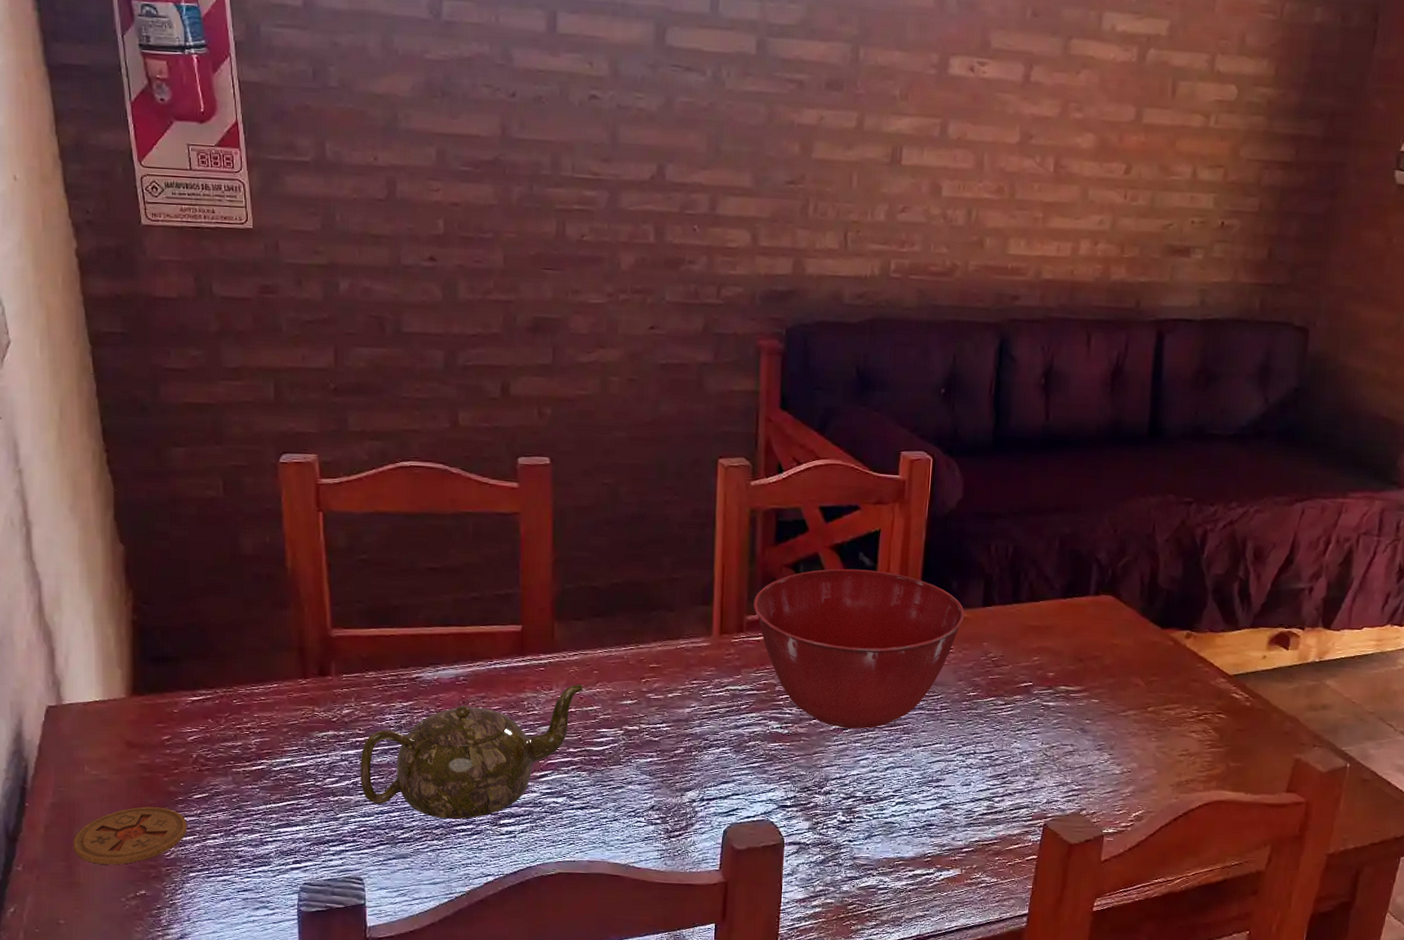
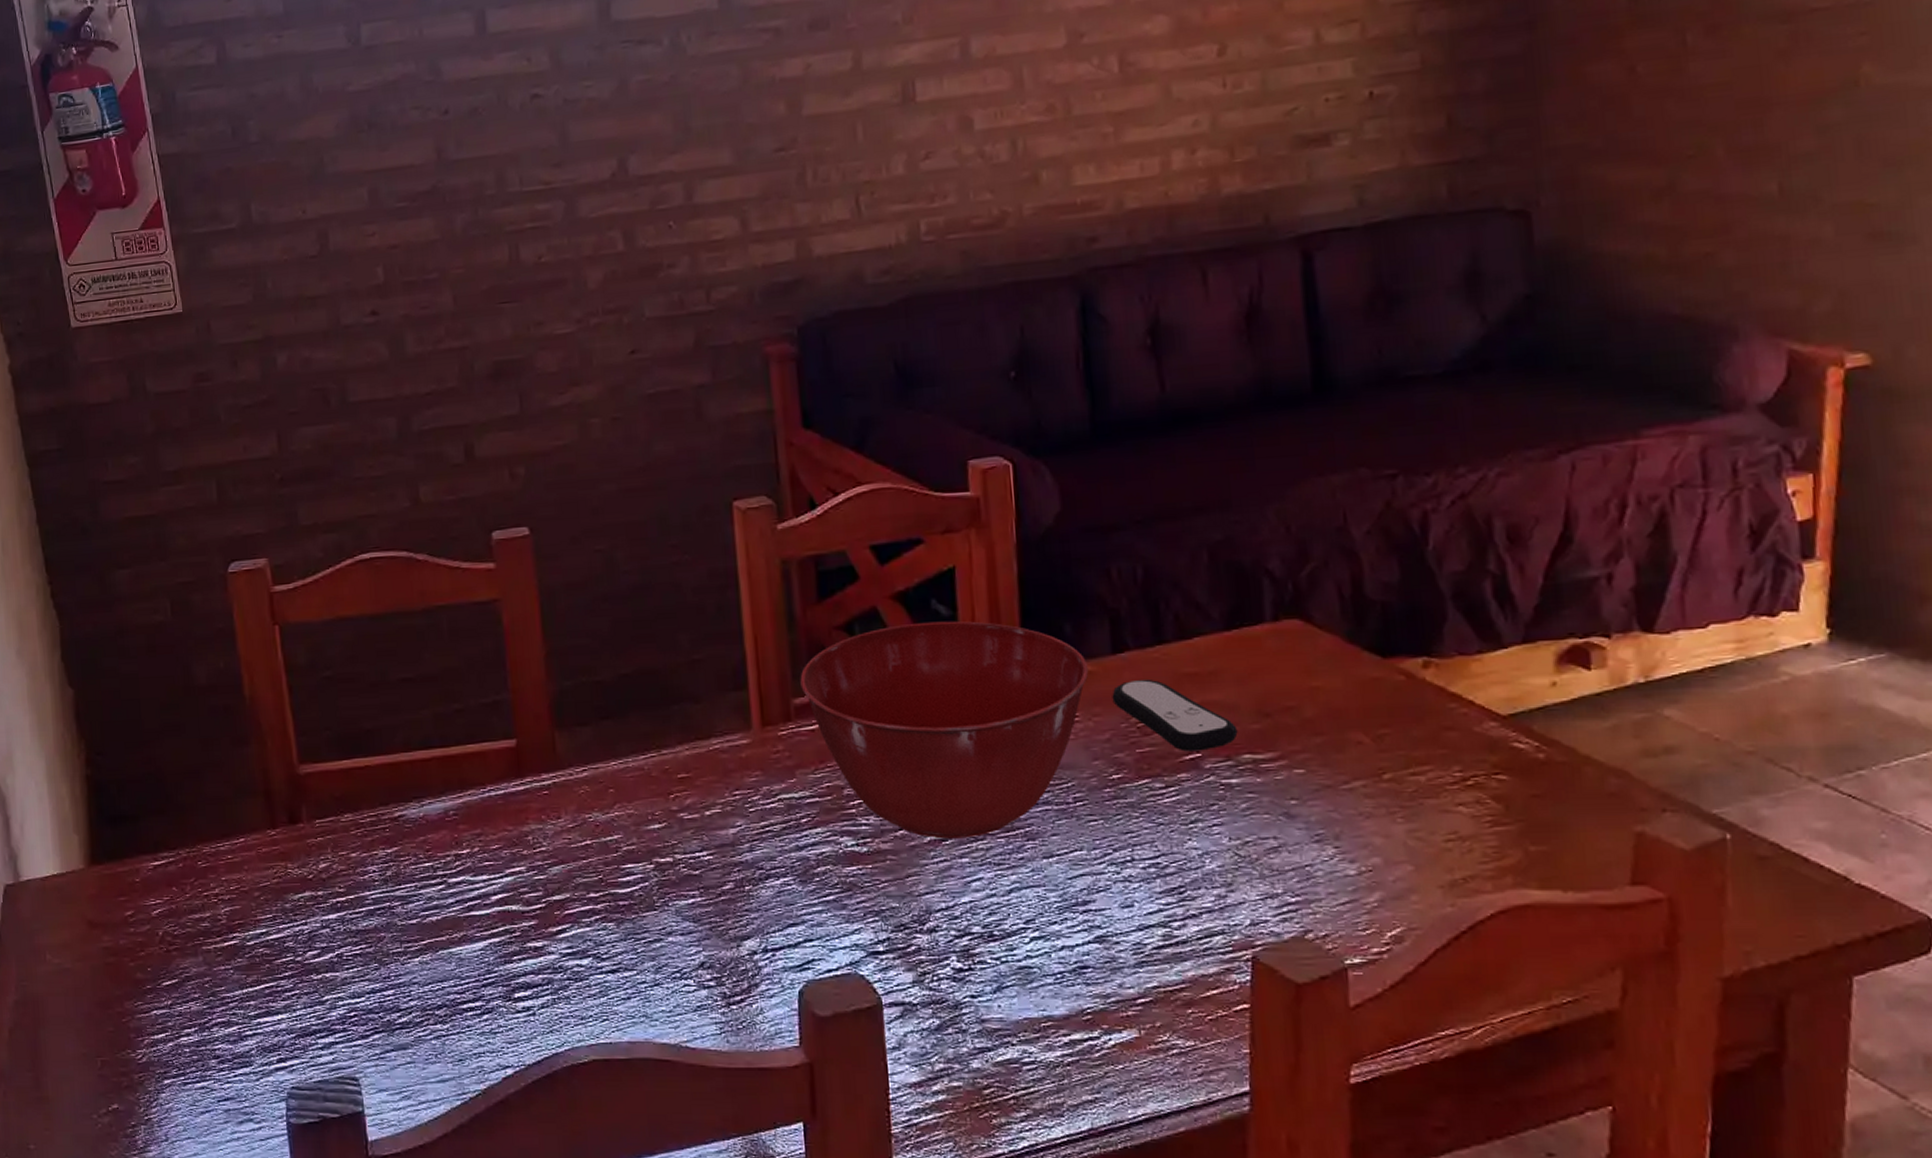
coaster: present [72,806,188,865] -> none [38,999,159,1074]
teapot: present [360,684,583,819] -> none [343,807,598,995]
remote control: none [978,626,1059,681] -> present [1112,679,1238,752]

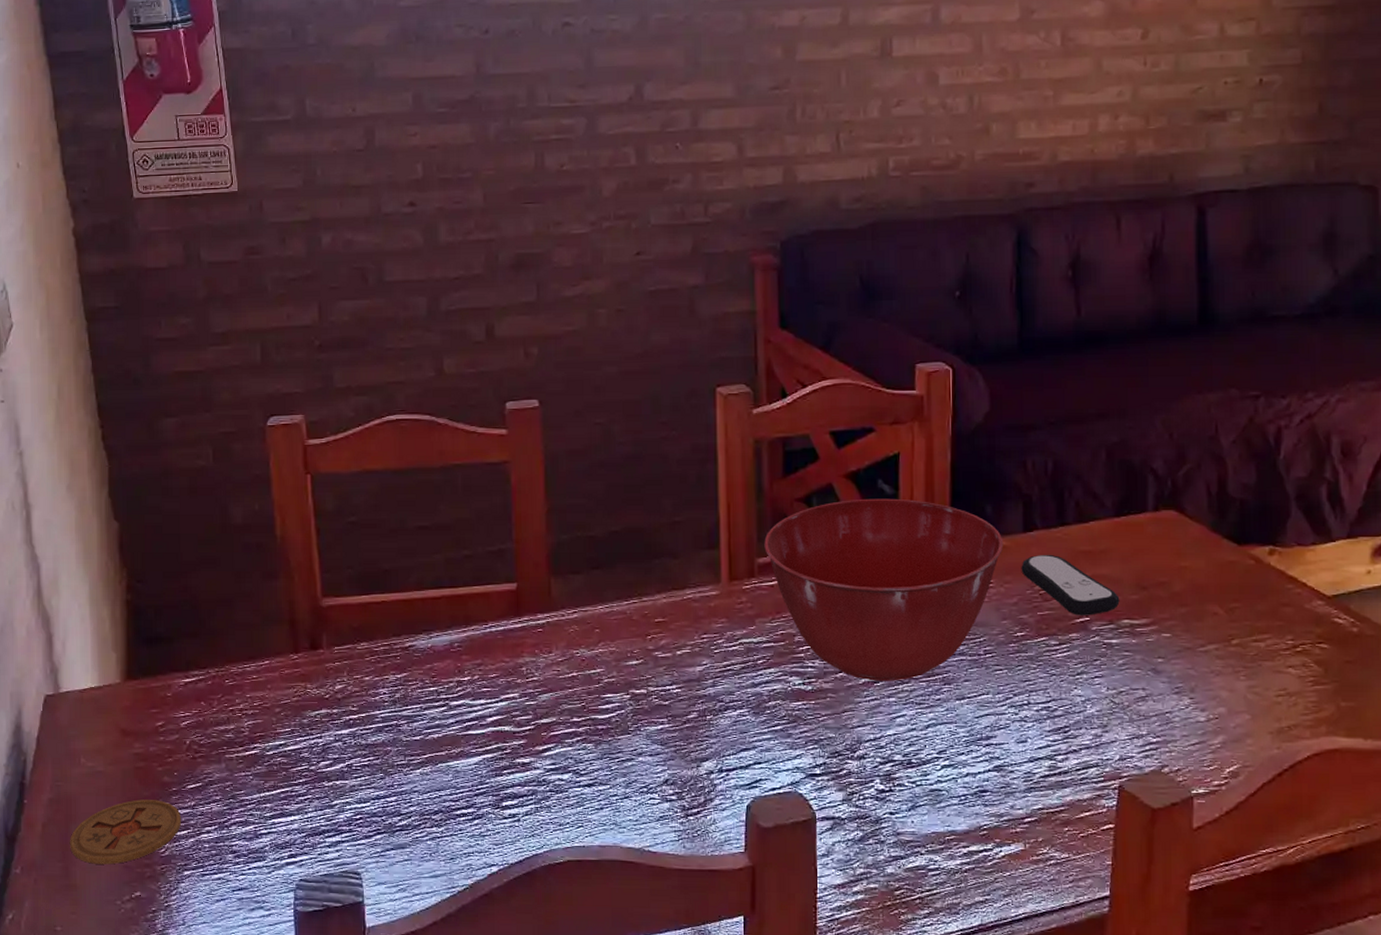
coaster: none [38,999,159,1074] -> present [69,799,182,865]

